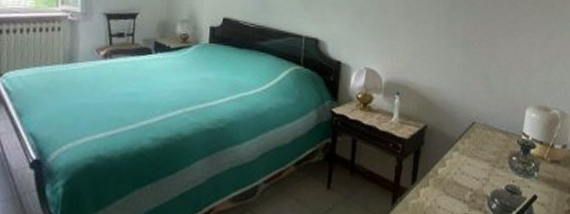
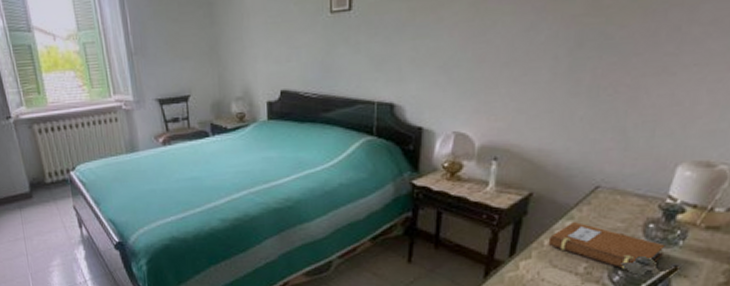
notebook: none [441,153,526,198] -> present [548,222,666,270]

